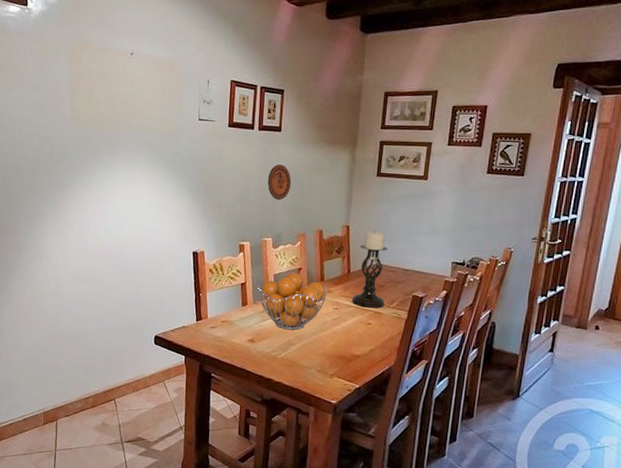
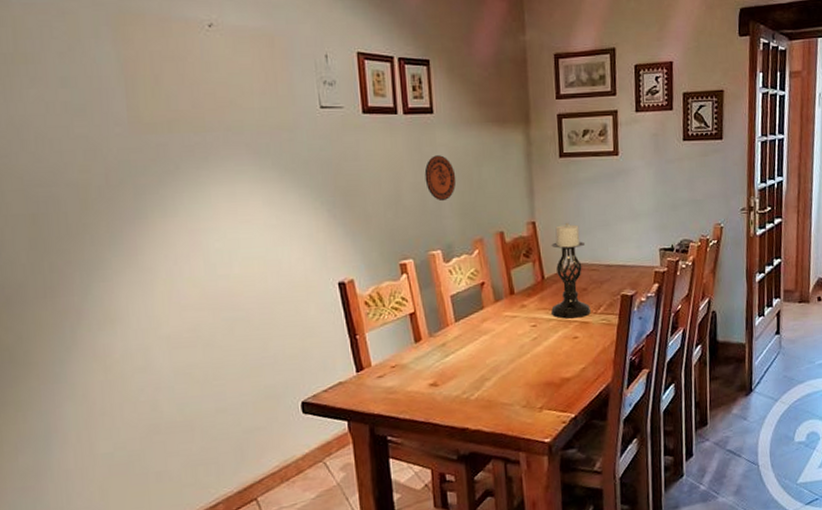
fruit basket: present [257,272,328,330] -> none [430,289,521,363]

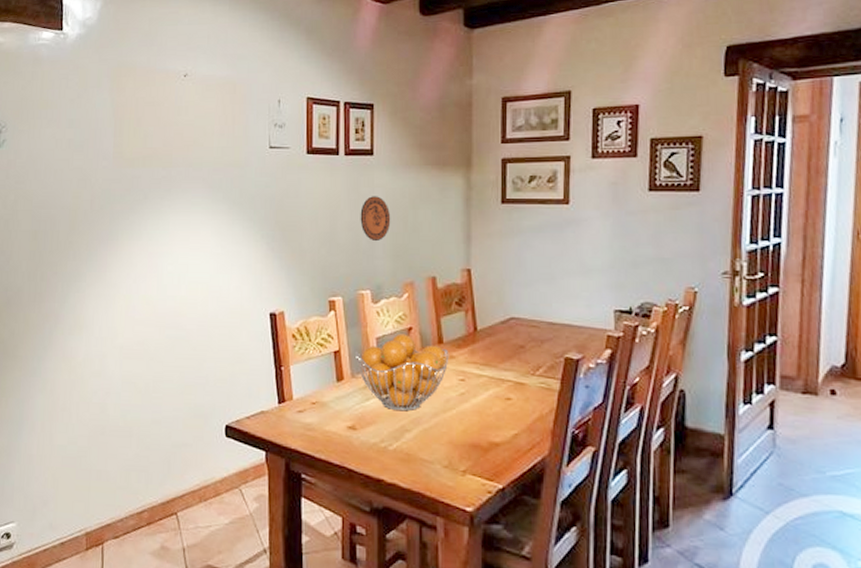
fruit basket: none [430,289,521,363] -> present [354,333,449,412]
candle holder: present [551,222,590,319] -> none [483,272,527,377]

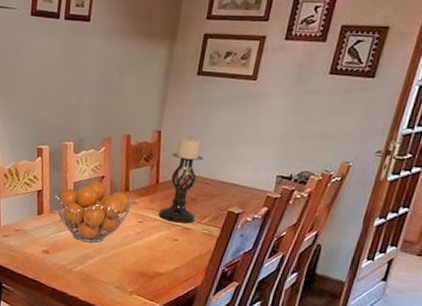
decorative plate: present [360,196,391,242] -> none [71,59,99,101]
candle holder: none [483,272,527,377] -> present [158,136,203,224]

